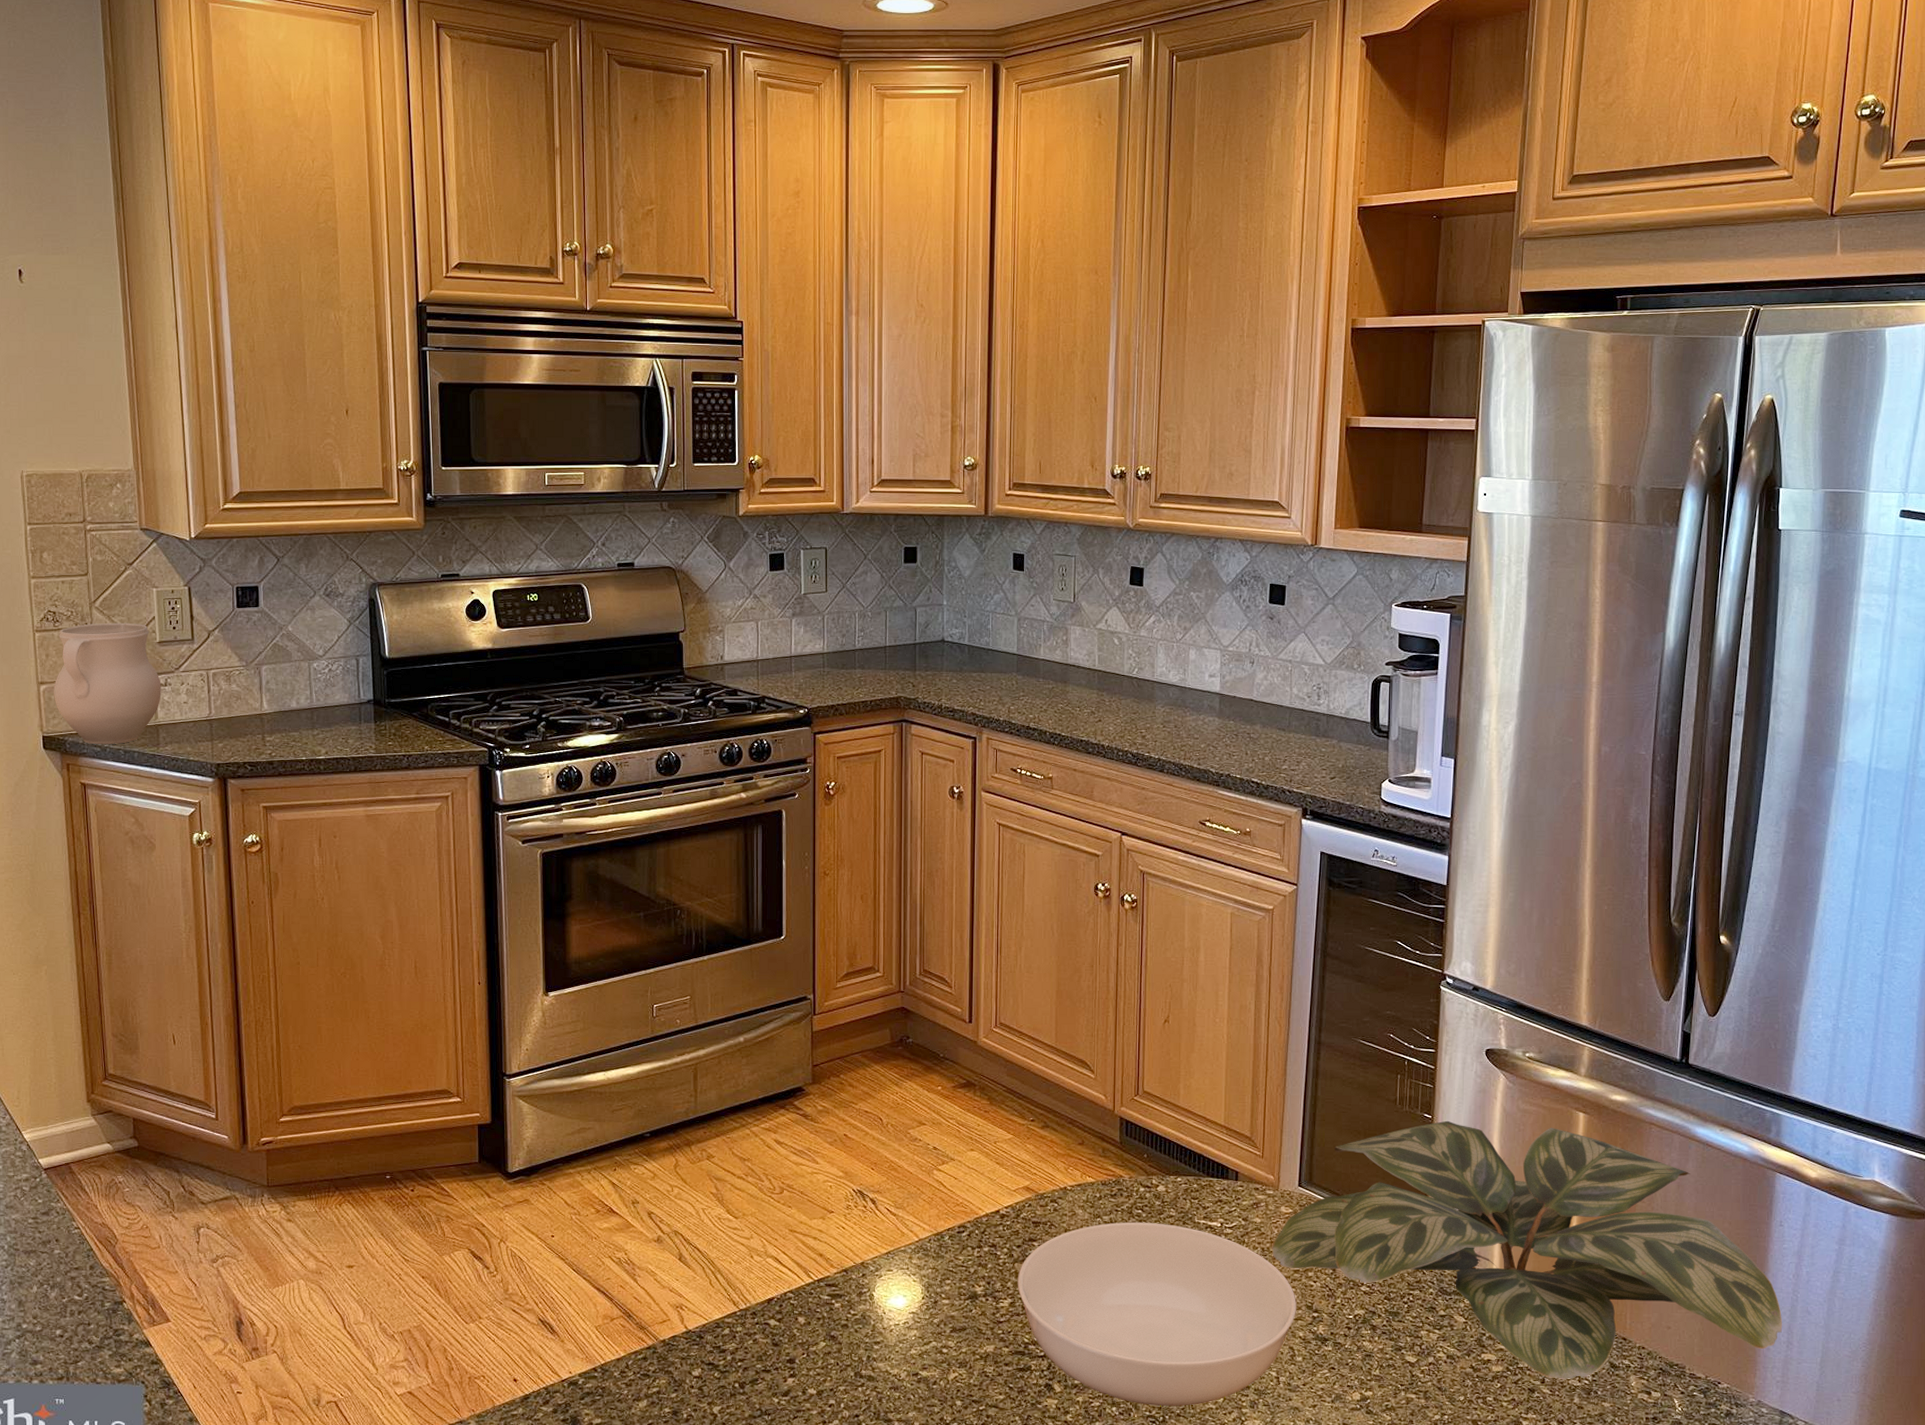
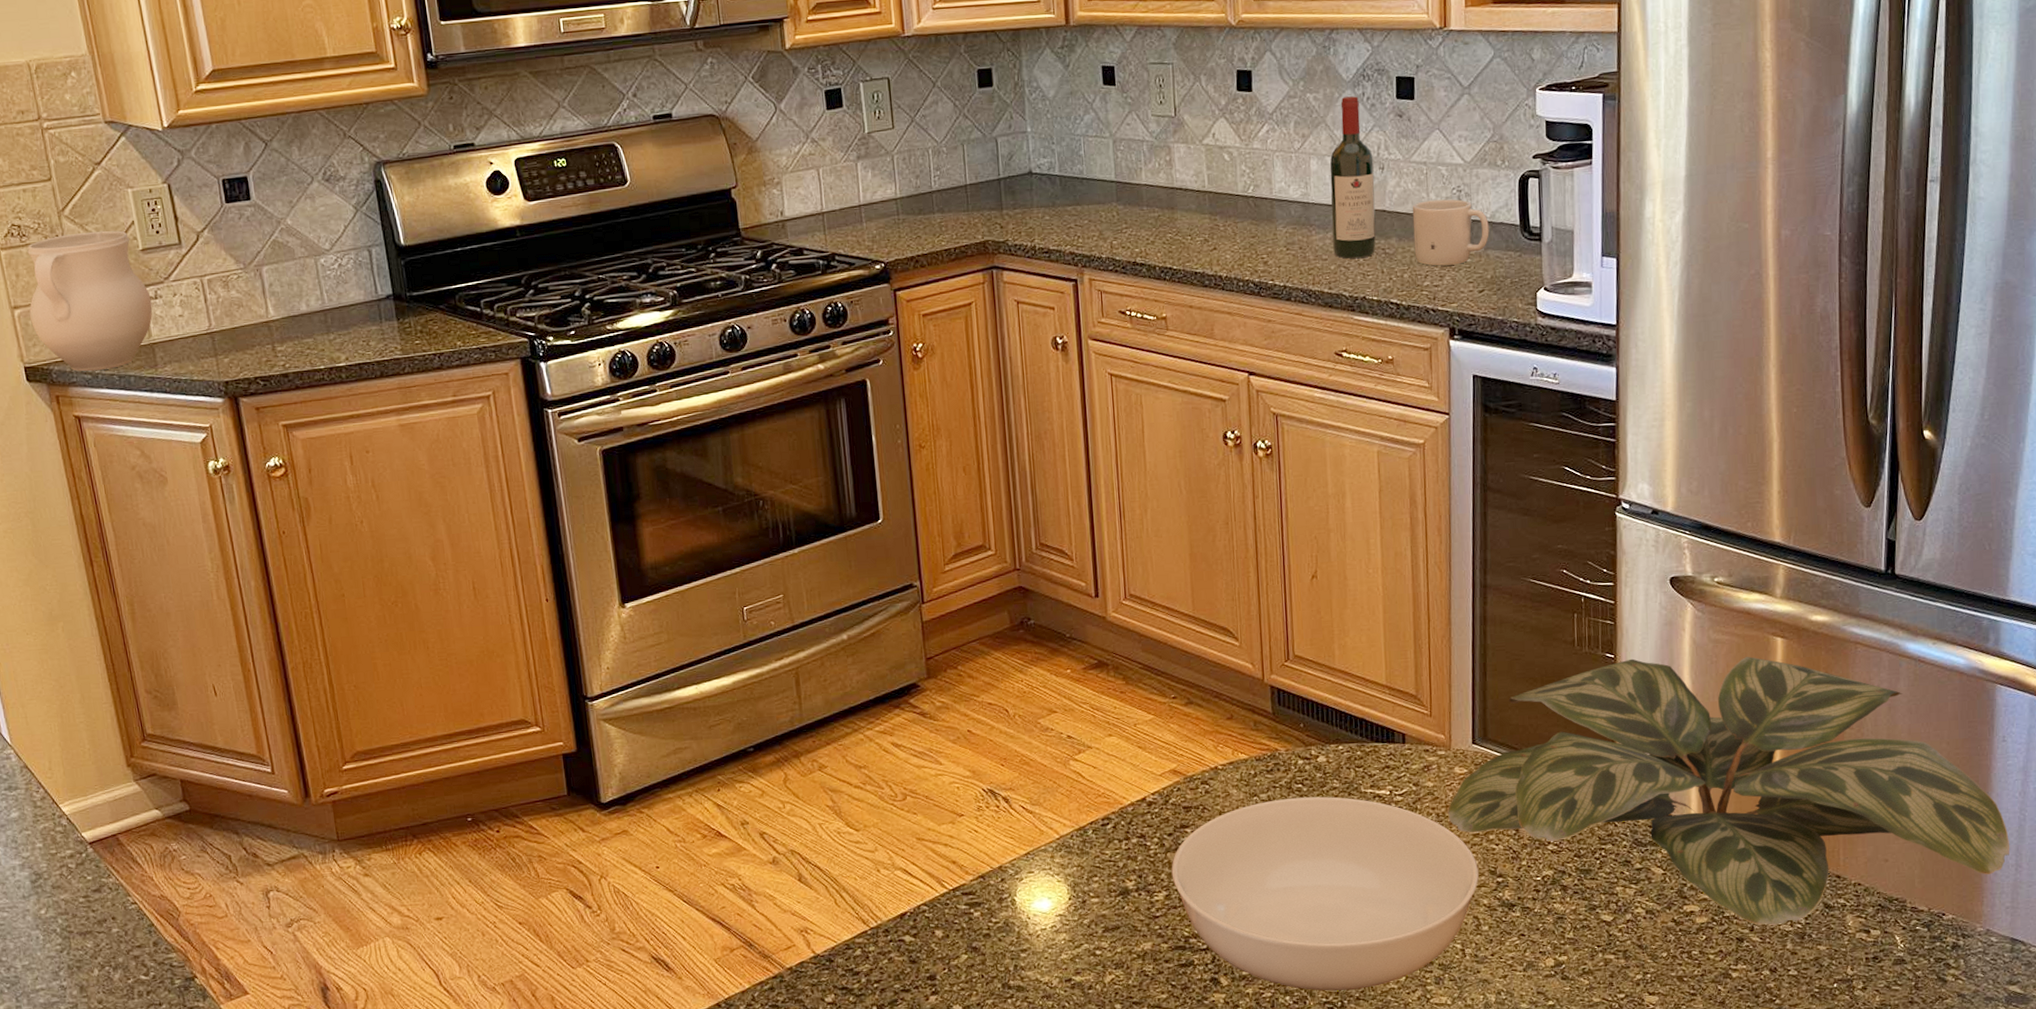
wine bottle: none [1203,598,1245,740] -> present [1329,96,1376,259]
mug: none [1276,694,1343,753] -> present [1412,199,1489,266]

